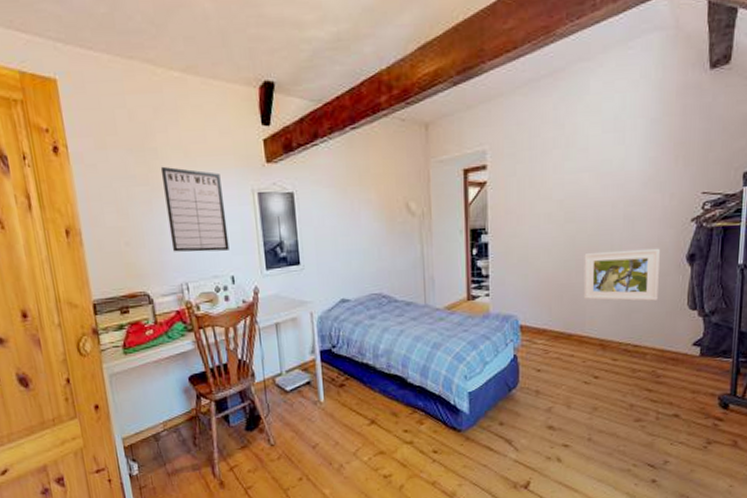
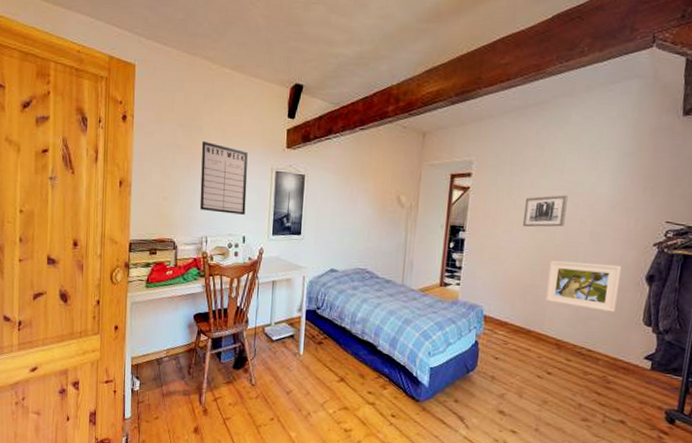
wall art: none [551,177,596,220] -> present [523,195,568,227]

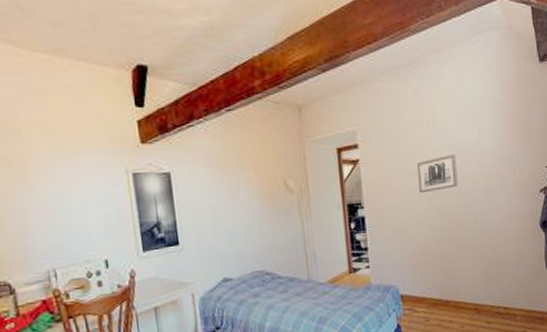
writing board: present [199,140,248,215] -> none [24,147,102,237]
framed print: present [545,261,621,312] -> none [452,216,520,267]

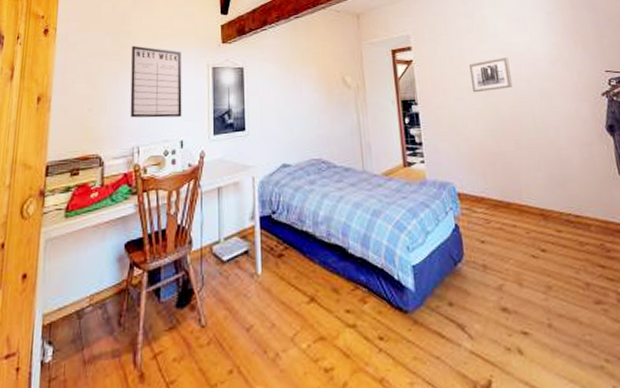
writing board: none [24,147,102,237] -> present [130,45,182,118]

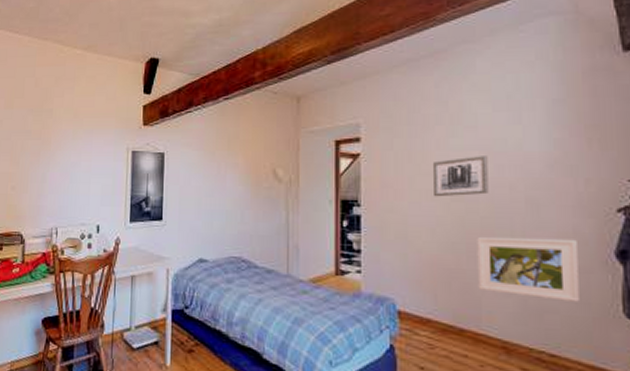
writing board: present [130,45,182,118] -> none [49,124,101,201]
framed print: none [509,119,589,170] -> present [477,237,579,302]

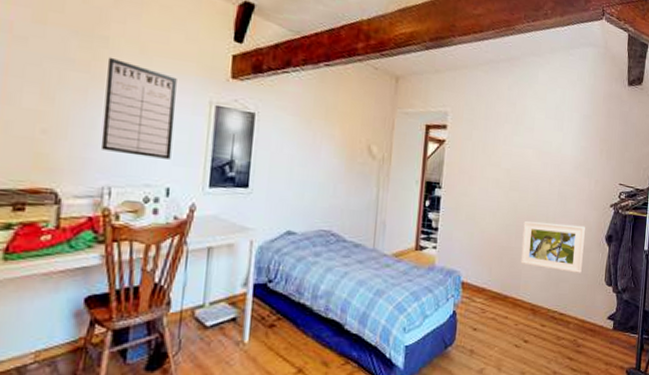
writing board: none [49,124,101,201] -> present [100,57,177,159]
wall art: present [434,156,489,197] -> none [498,153,538,187]

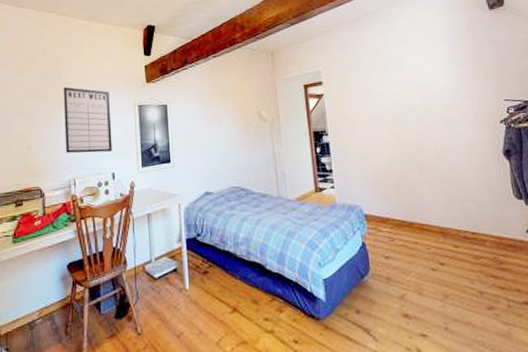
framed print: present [520,221,585,273] -> none [413,145,485,192]

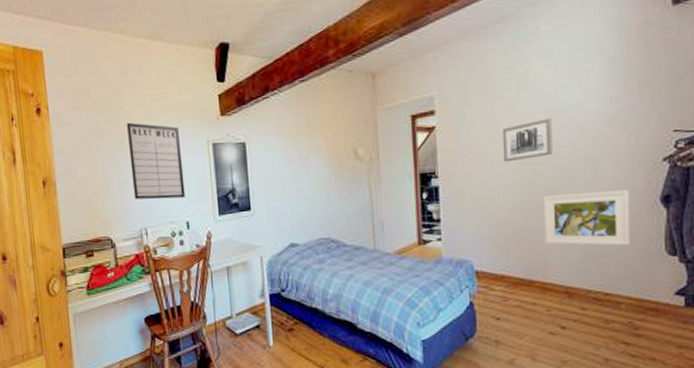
wall art: none [377,89,417,123] -> present [503,118,553,163]
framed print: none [413,145,485,192] -> present [543,189,630,246]

